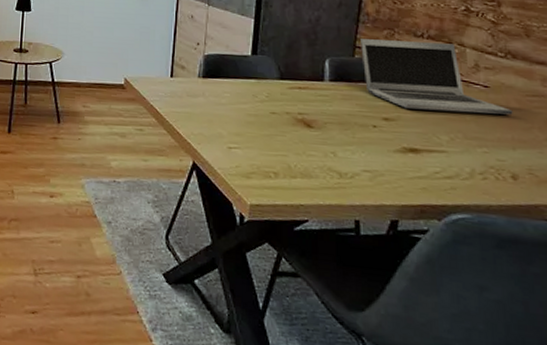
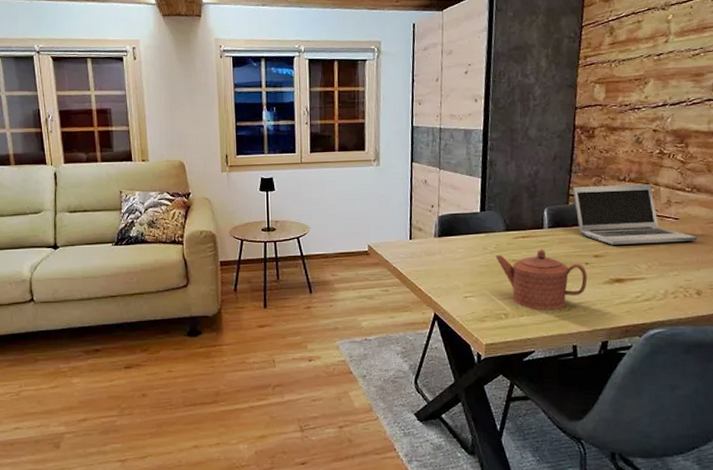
teapot: none [266,103,375,176] -> present [495,249,588,311]

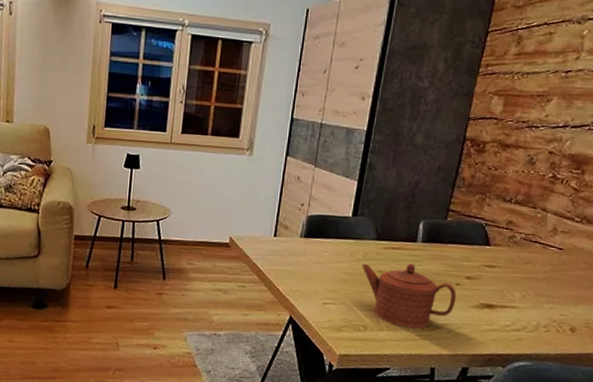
laptop: present [573,184,698,245] -> none [453,202,580,275]

